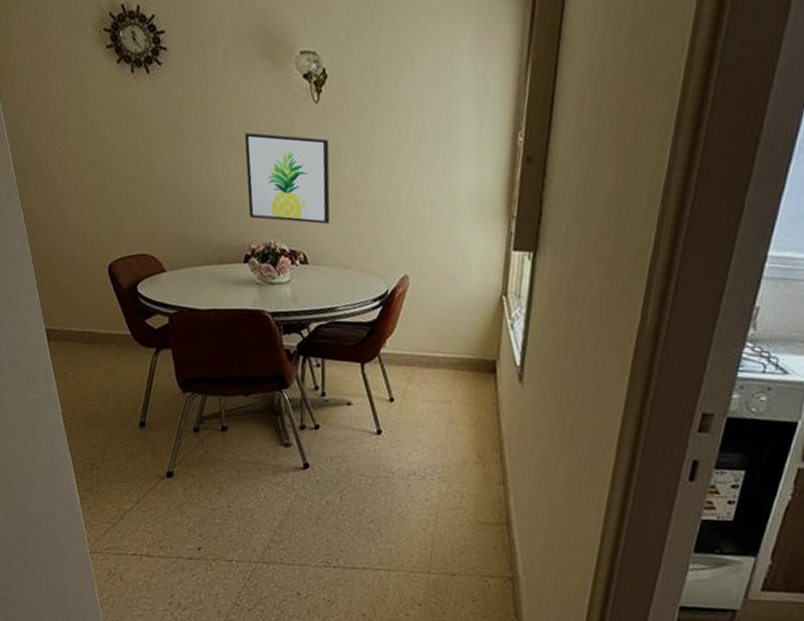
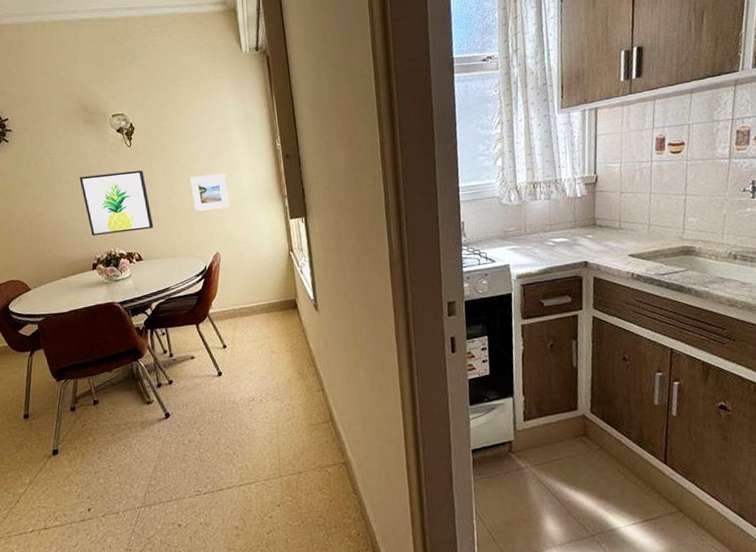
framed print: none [387,162,438,217] -> present [190,173,230,211]

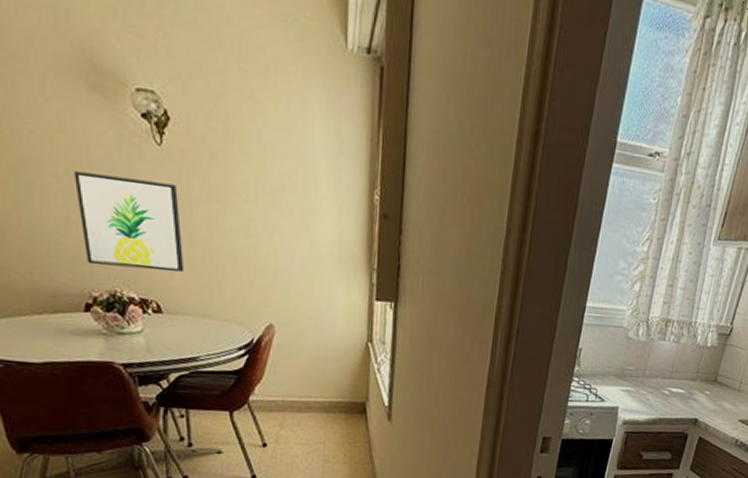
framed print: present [190,173,230,211] -> none [245,212,298,267]

